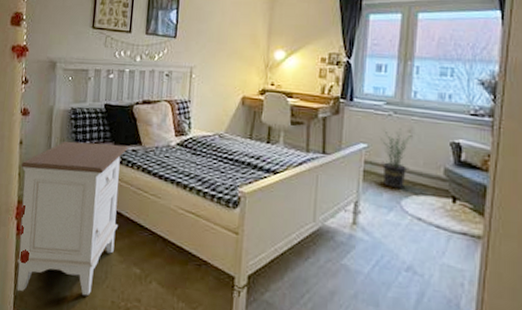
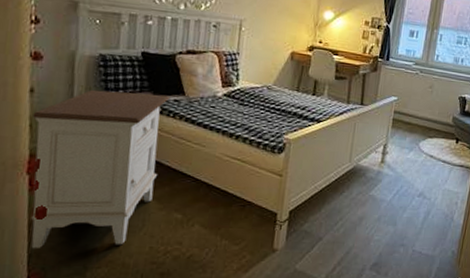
potted plant: present [380,128,412,188] -> none [407,85,432,133]

